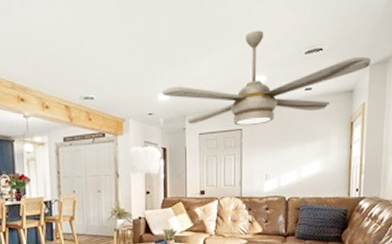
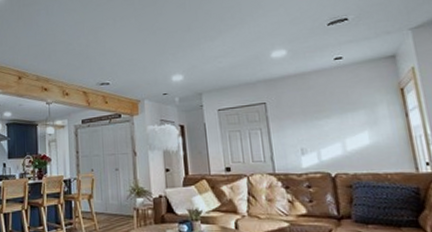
ceiling fan: present [162,30,372,126] -> none [176,9,412,101]

